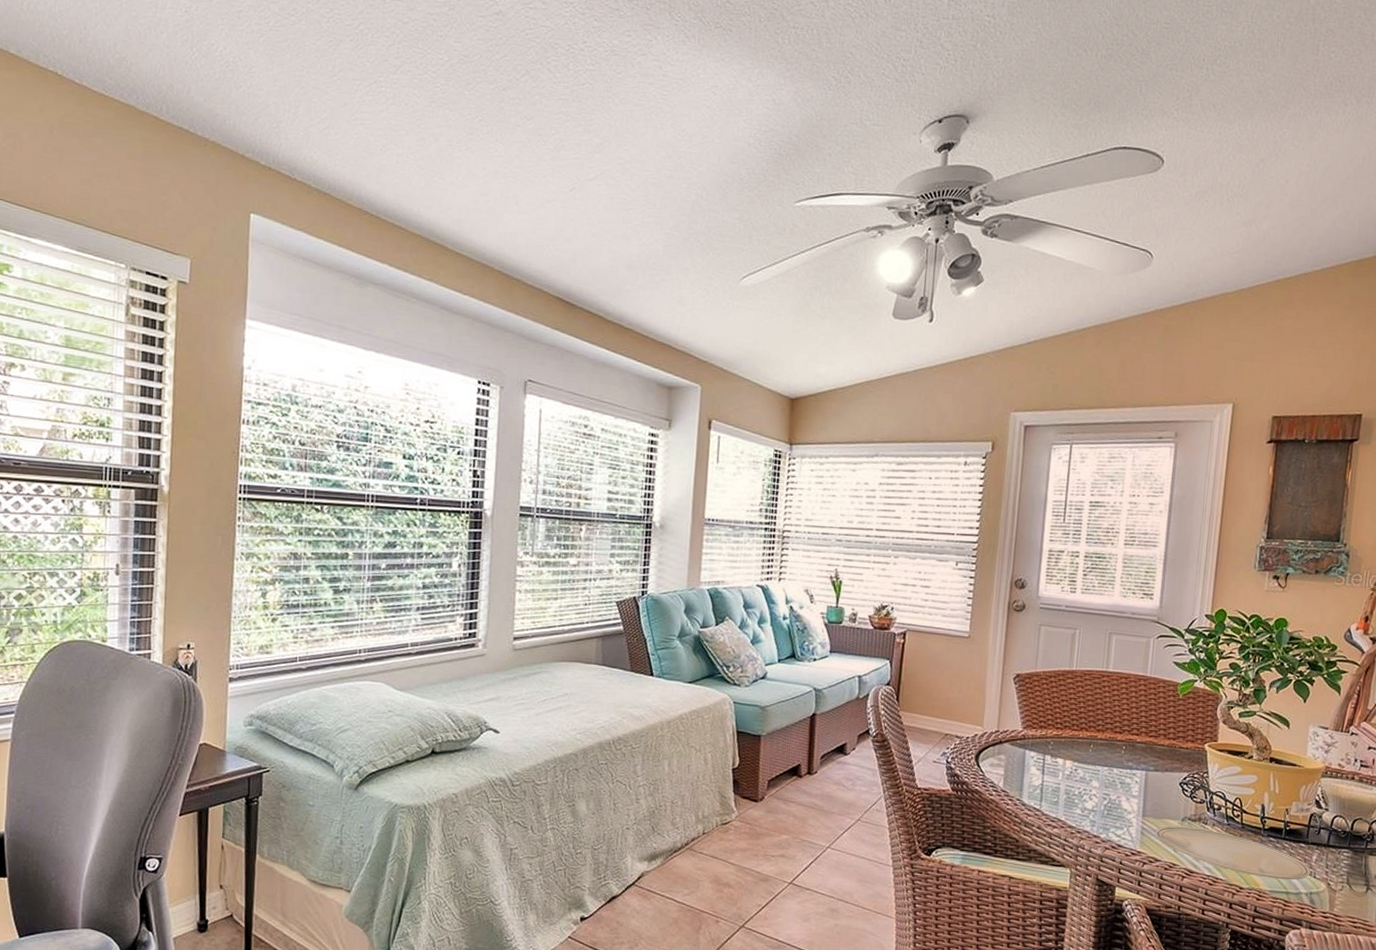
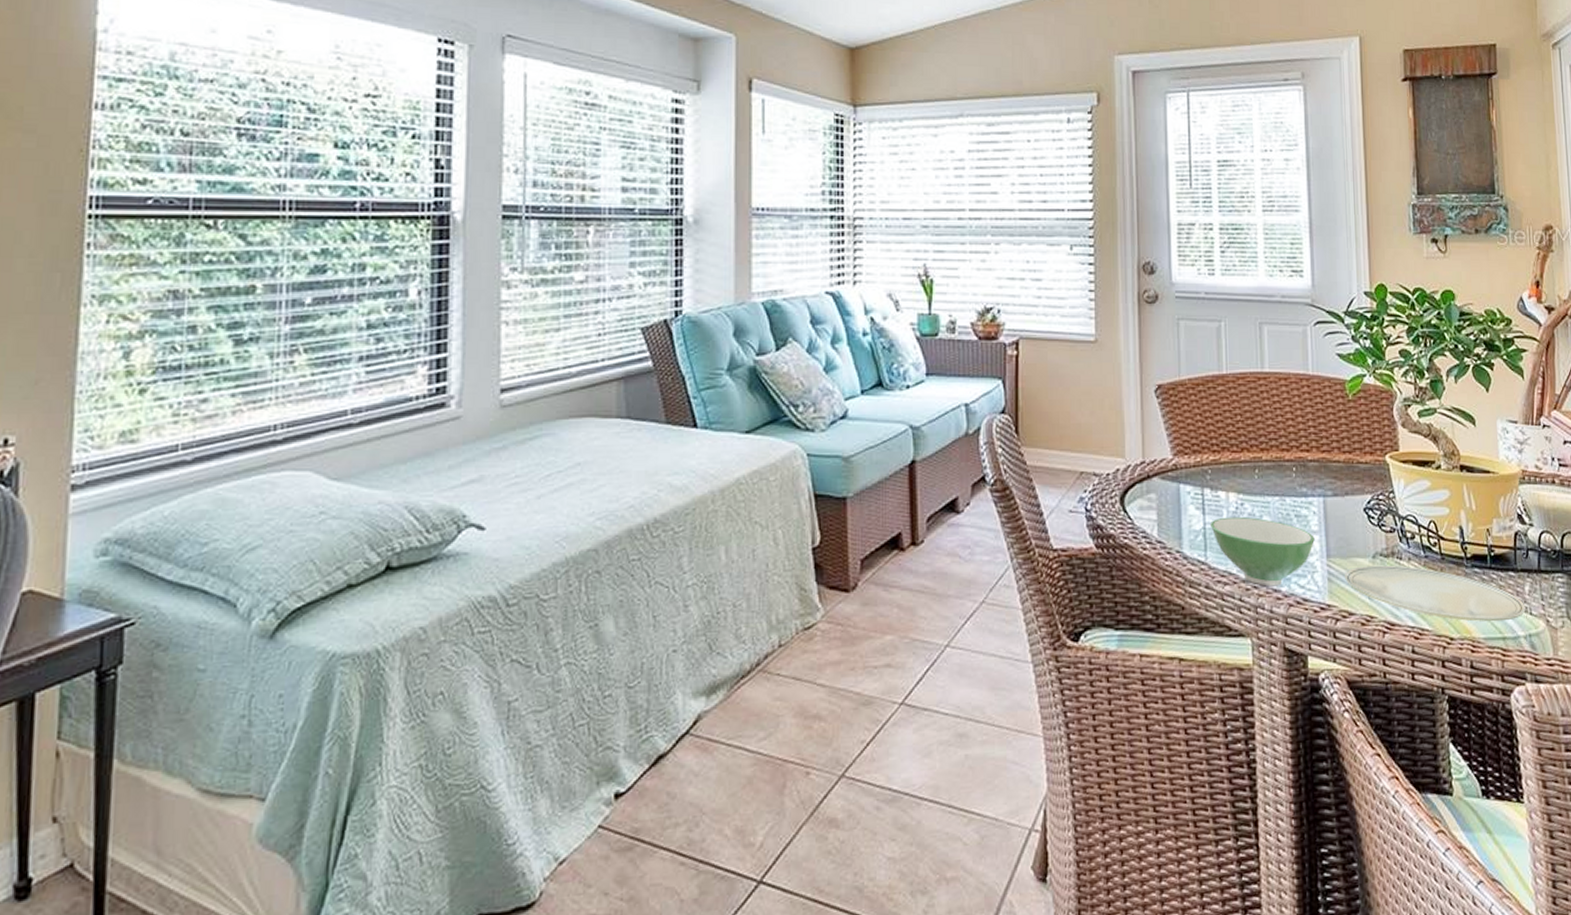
bowl: none [1047,778,1134,834] -> present [1209,516,1315,587]

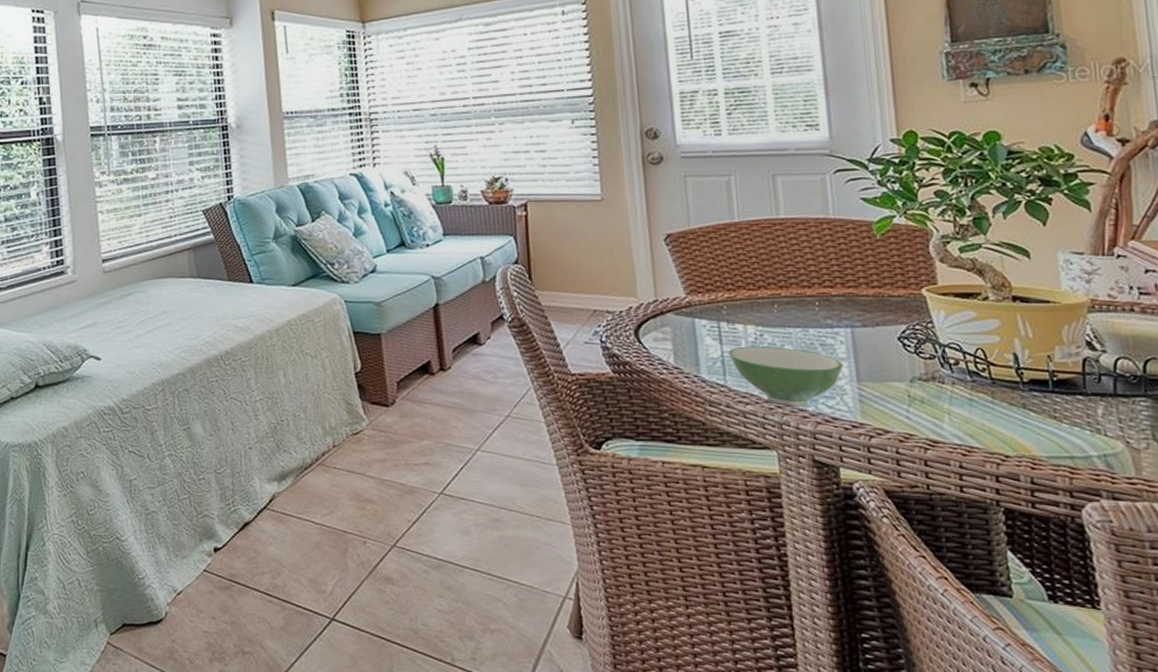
plate: present [1344,565,1526,622] -> none [877,388,1099,442]

